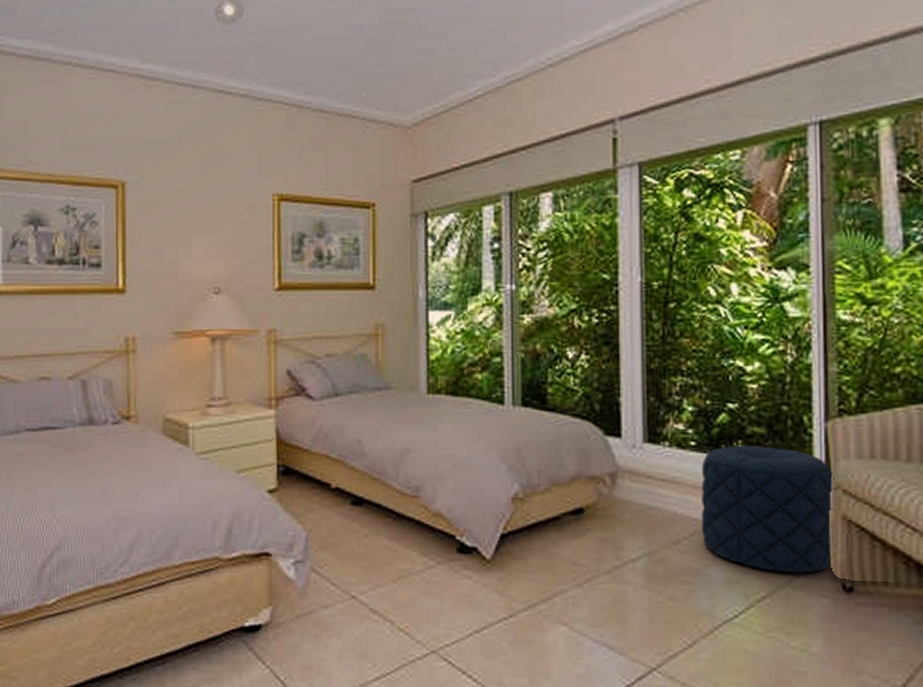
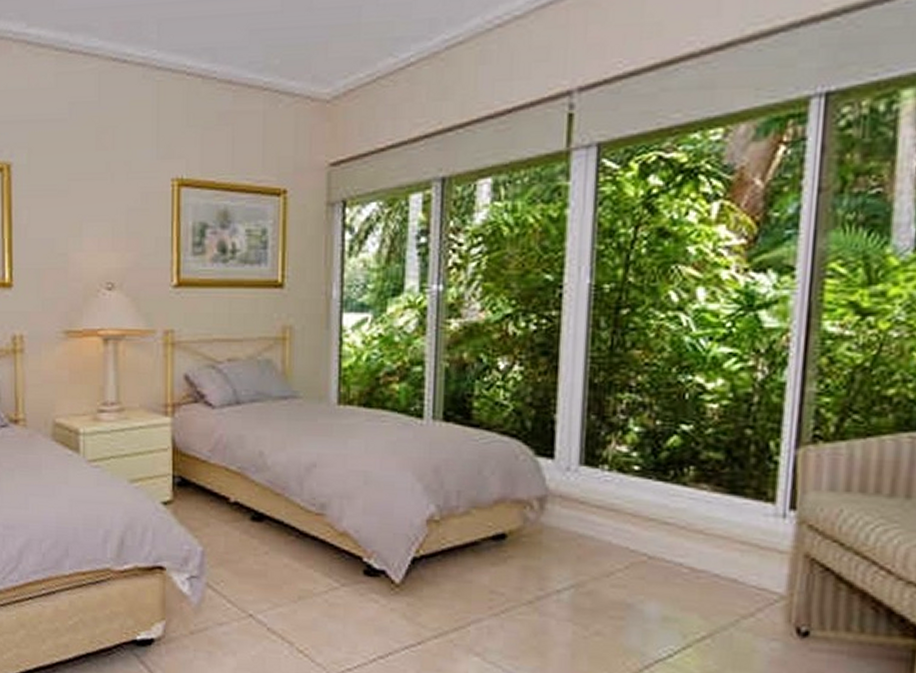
pouf: present [701,446,835,574] -> none [638,472,800,615]

